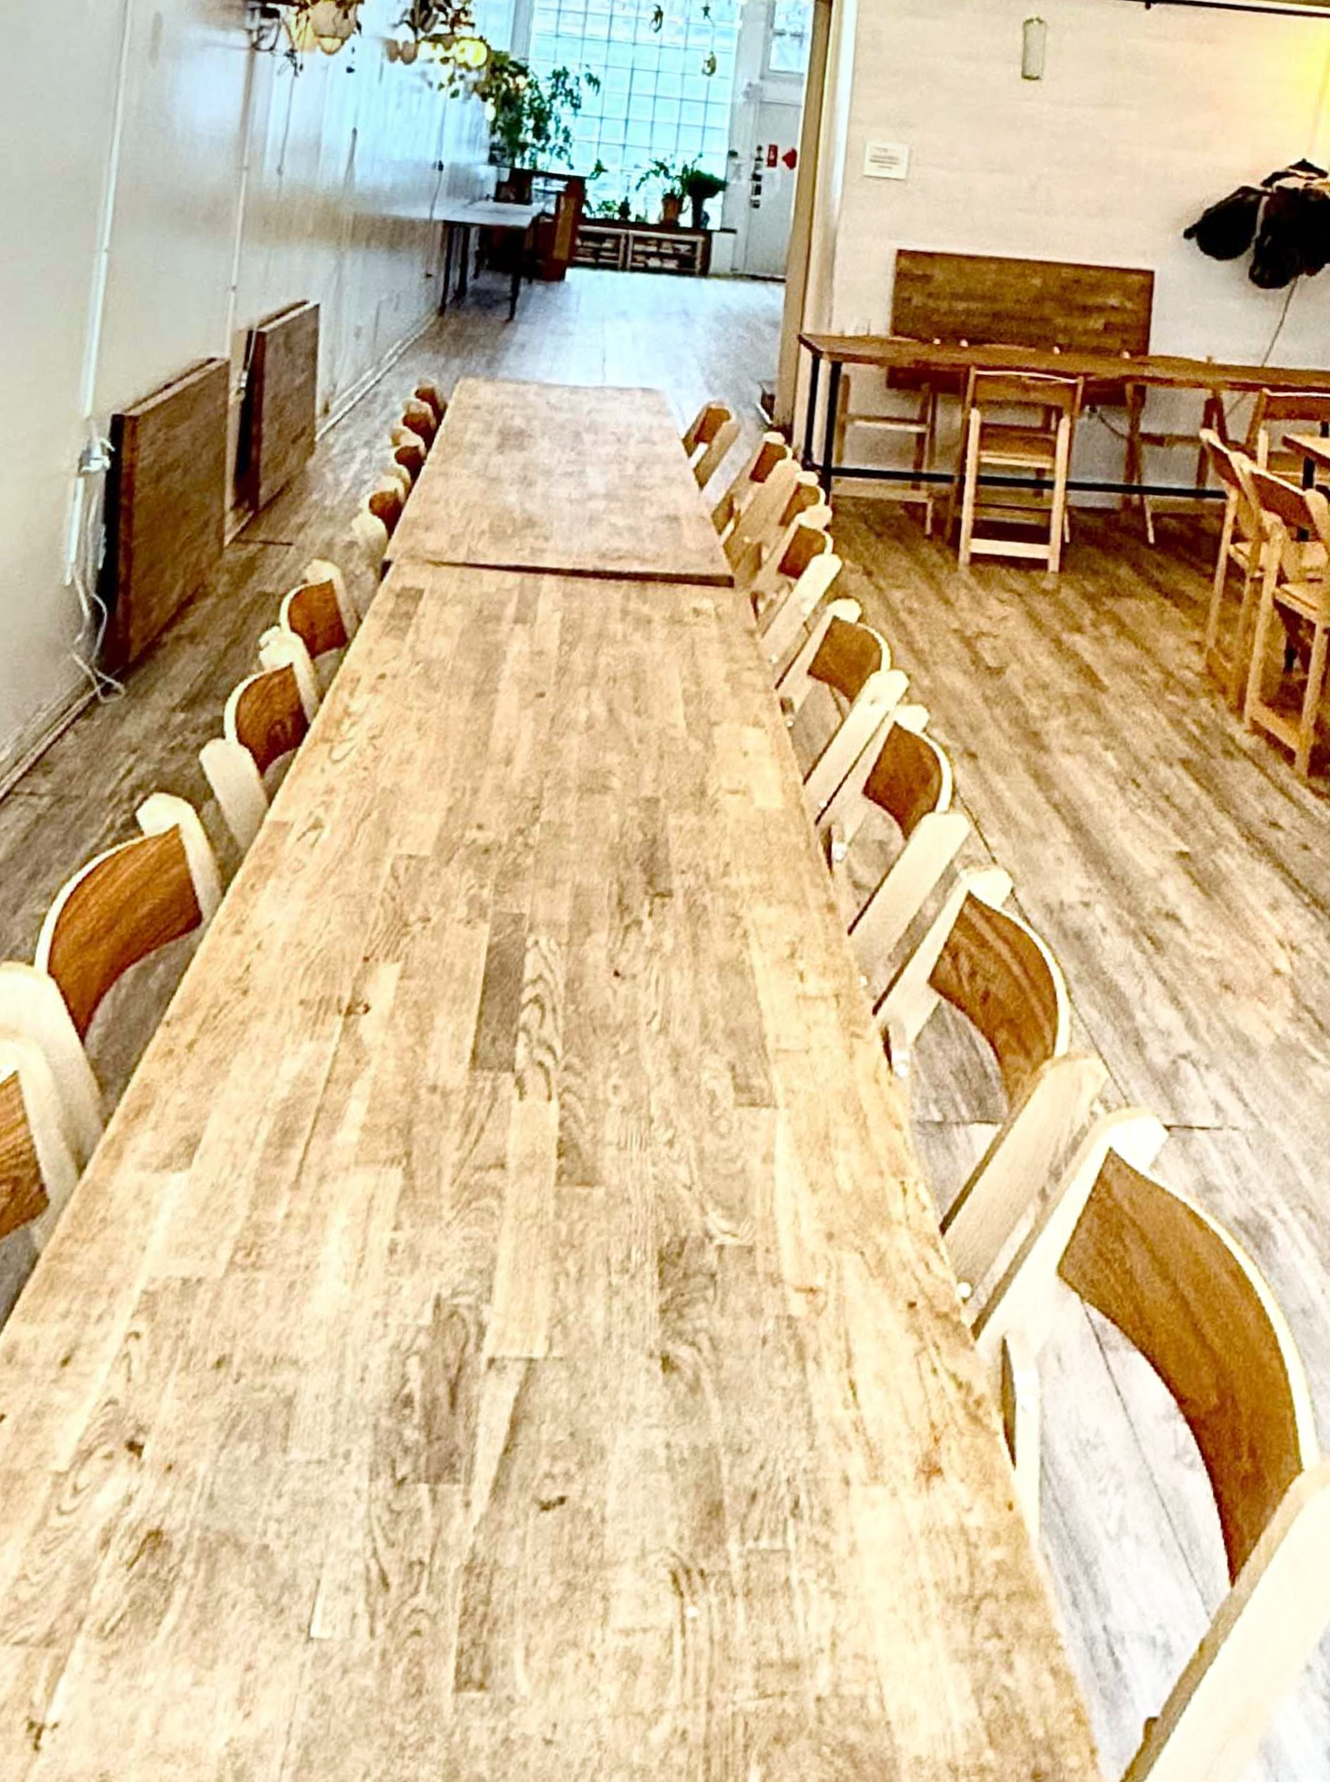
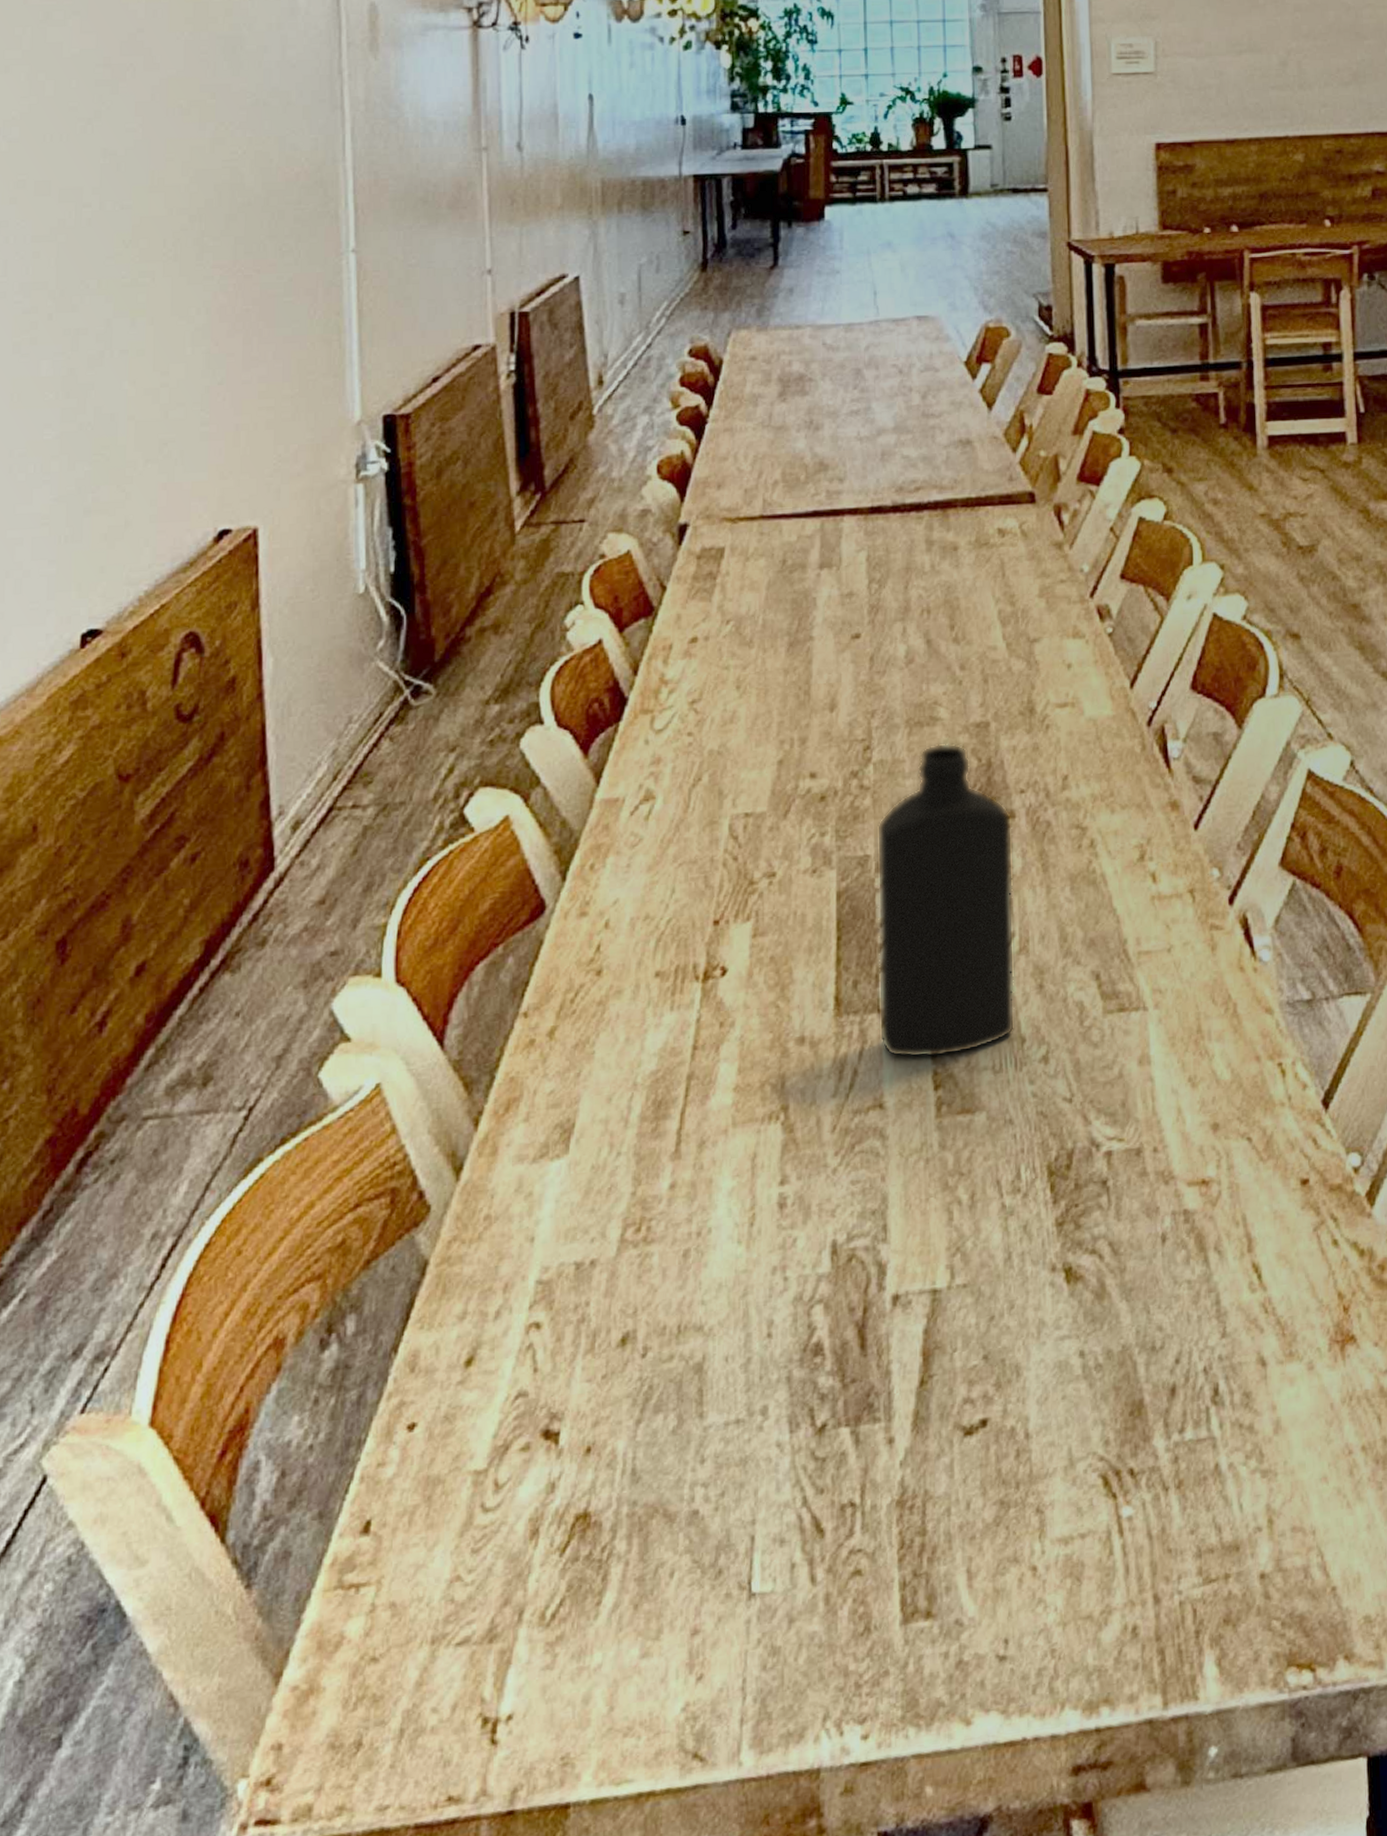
bottle: none [510,812,670,1126] -> present [876,742,1015,1059]

